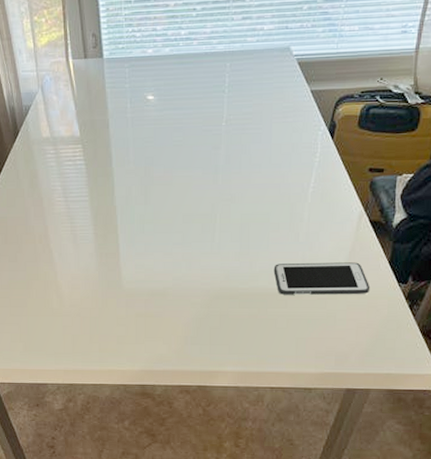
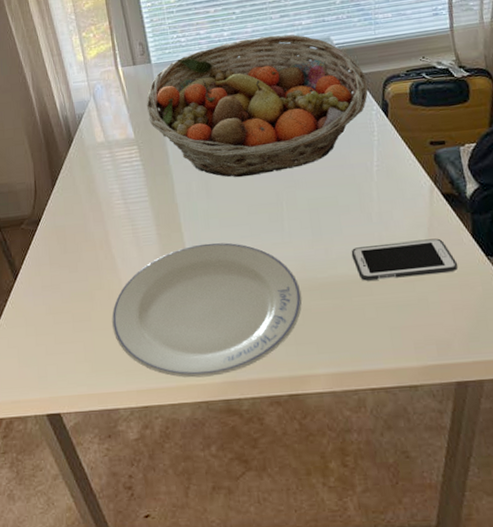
plate: none [46,247,222,365] -> present [112,242,303,378]
fruit basket: none [94,39,320,186] -> present [146,34,369,178]

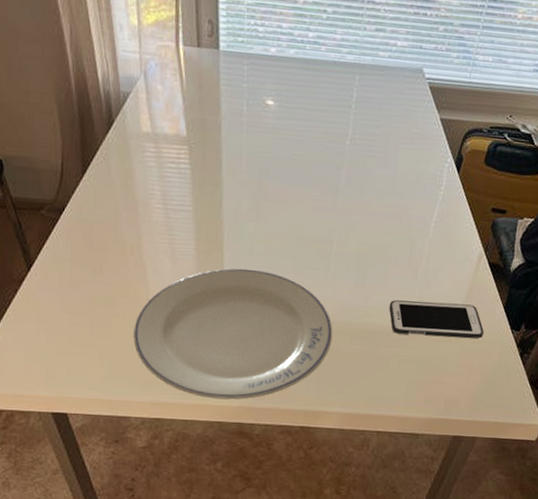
fruit basket: present [146,34,369,178] -> none [205,46,449,207]

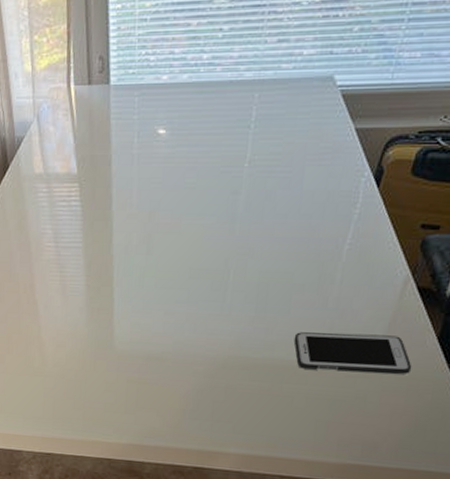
plate: present [133,268,333,400] -> none [26,303,230,437]

